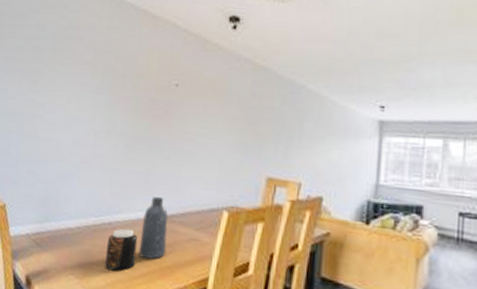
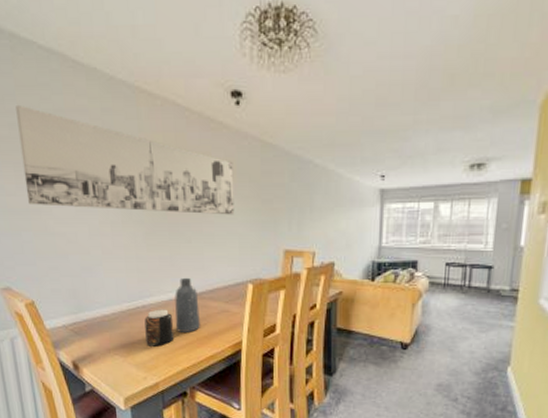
wall art: none [24,20,223,135] -> present [16,104,235,215]

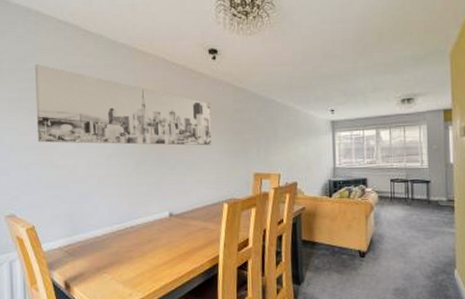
jar: present [144,309,175,347] -> none [132,229,159,264]
vase: present [175,278,200,332] -> none [159,201,182,250]

